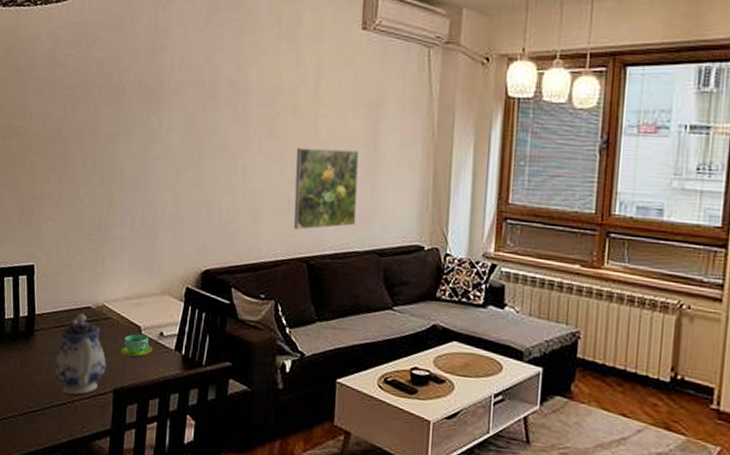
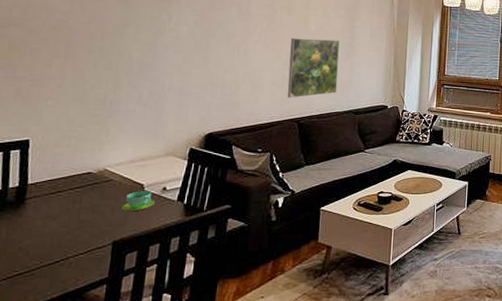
teapot: present [54,313,107,395] -> none [46,179,106,253]

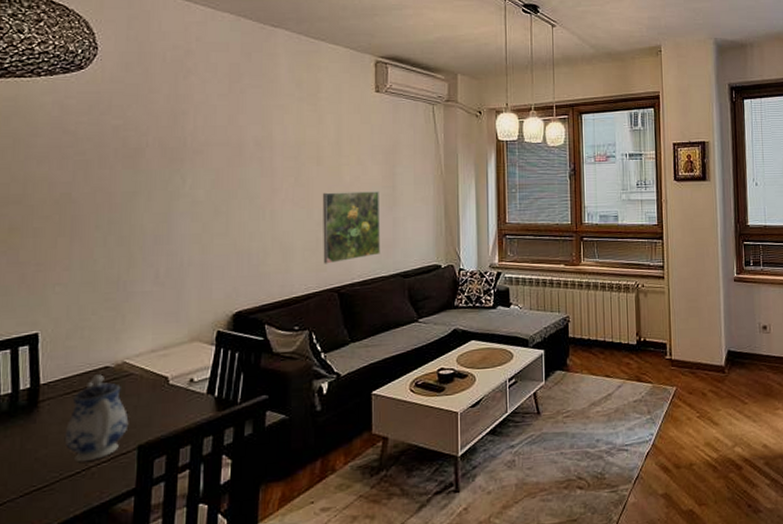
teapot: none [46,179,106,253] -> present [64,374,129,462]
cup: present [121,191,155,211] -> none [145,384,181,409]

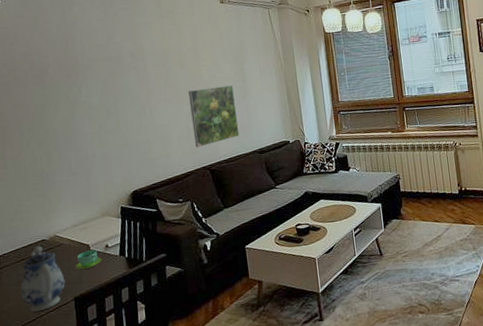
cup: none [145,384,181,409] -> present [75,250,101,270]

